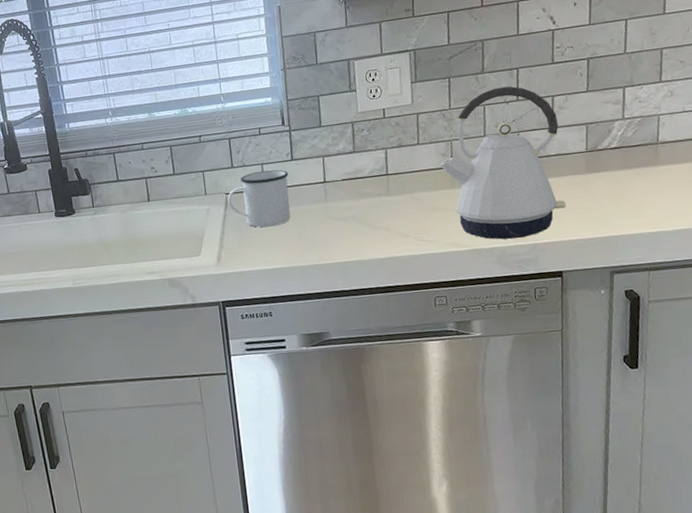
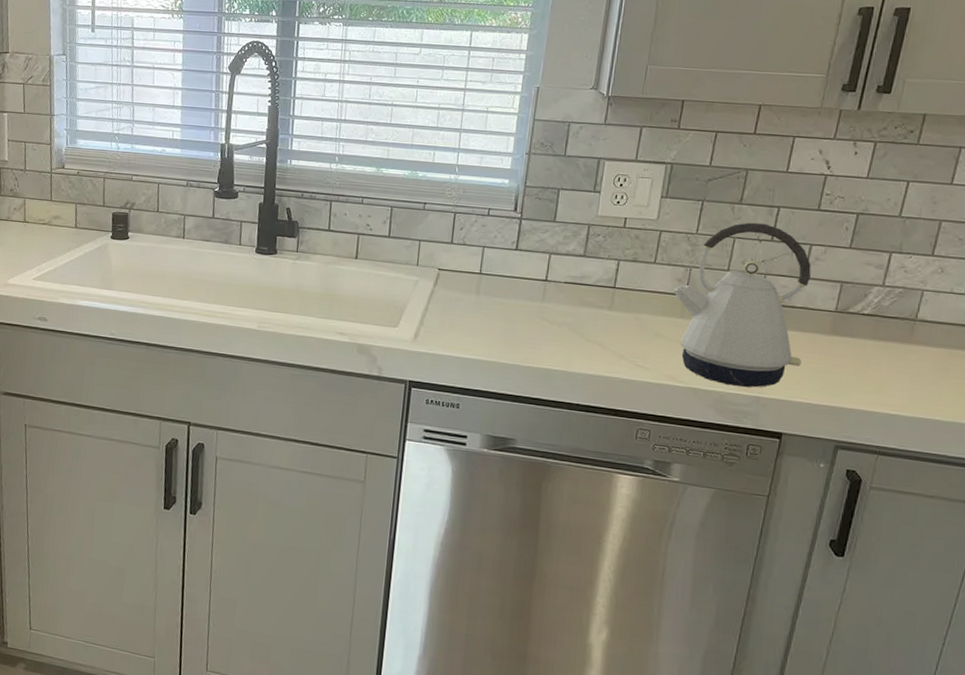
mug: present [227,170,291,227] -> none [439,253,510,314]

